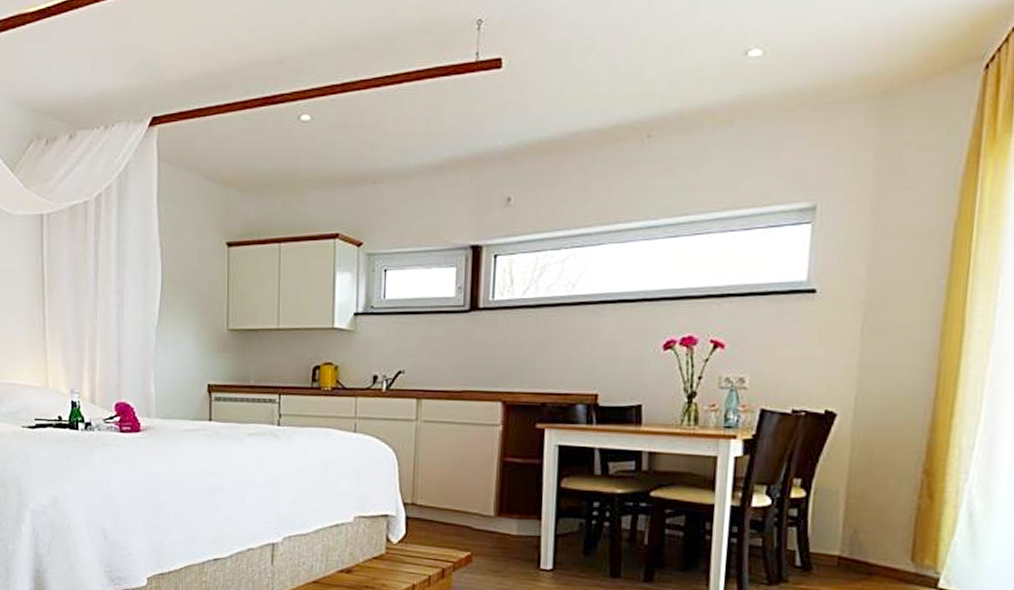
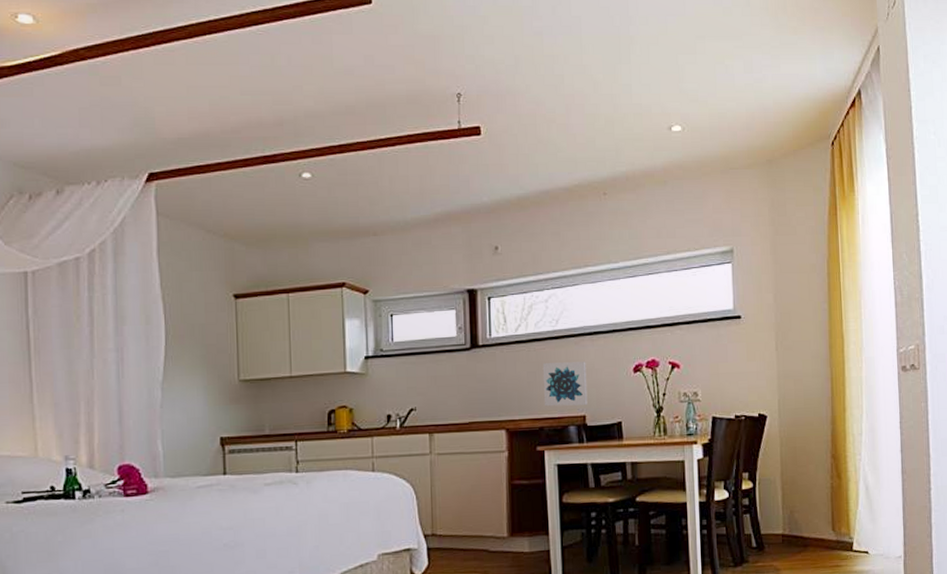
wall art: none [549,332,605,382] -> present [542,362,588,407]

